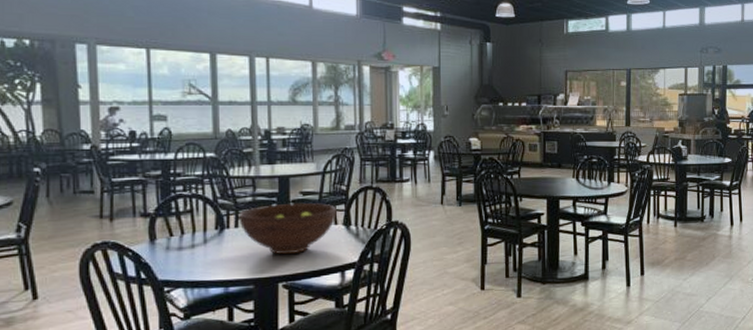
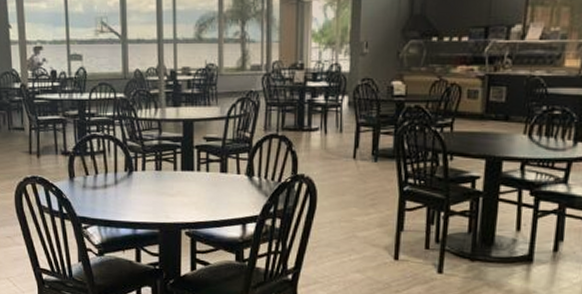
fruit bowl: present [238,203,336,255] -> none [145,149,239,202]

